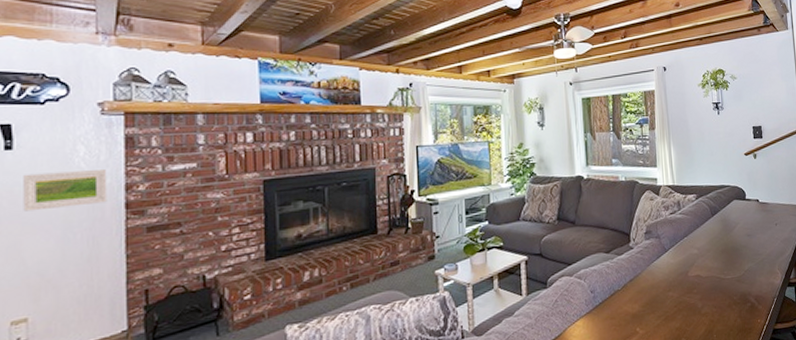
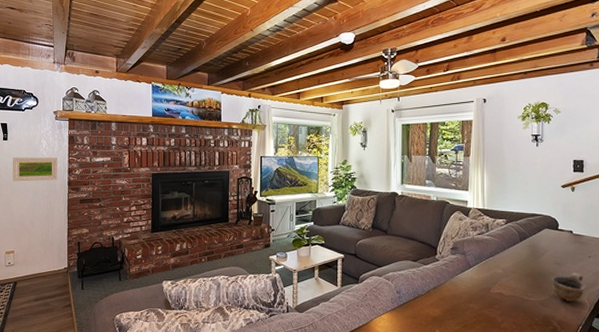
cup: none [744,242,776,274] -> present [551,272,586,302]

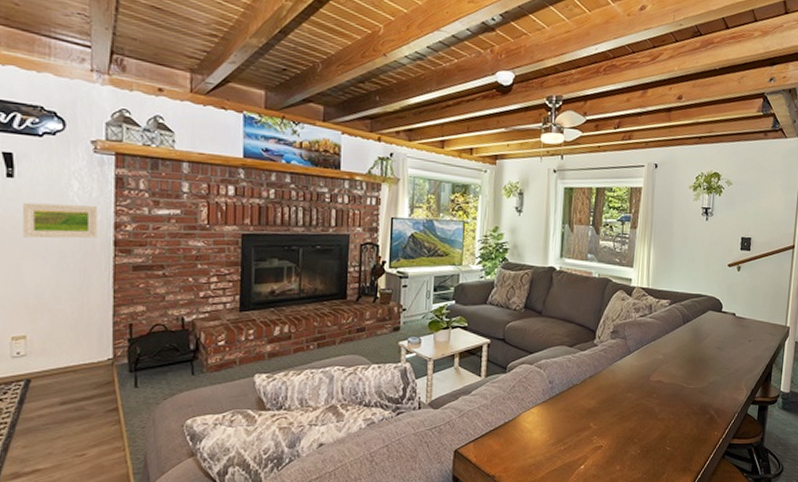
cup: present [551,272,586,302] -> none [711,357,744,388]

